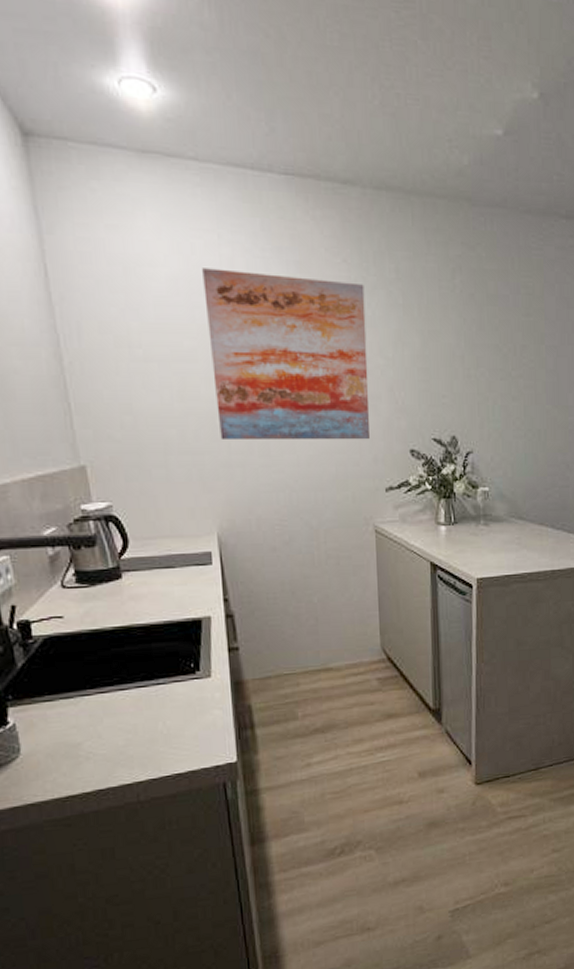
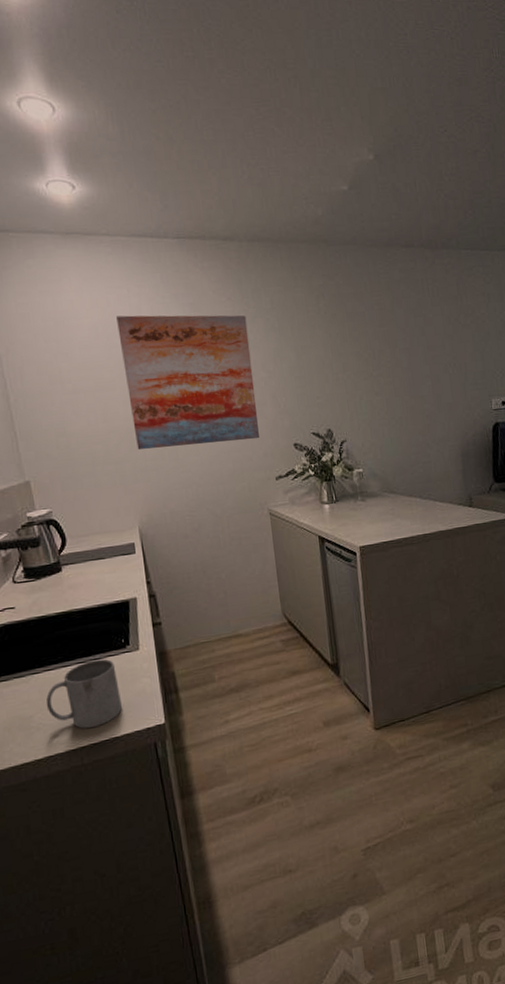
mug: none [97,684,189,762] -> present [45,658,123,729]

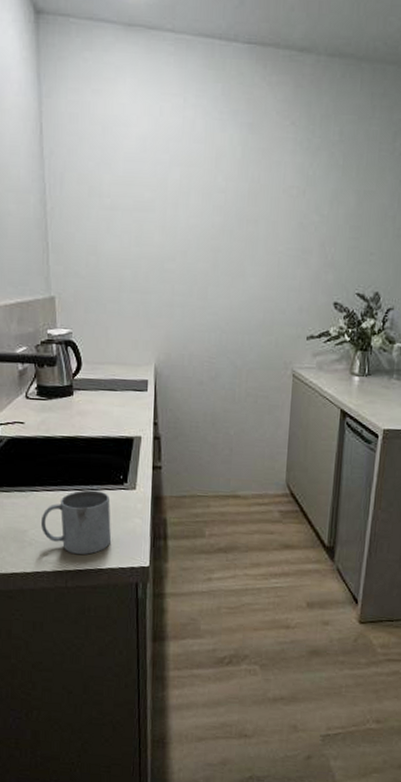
wall art: present [116,315,259,449] -> none [166,128,309,291]

